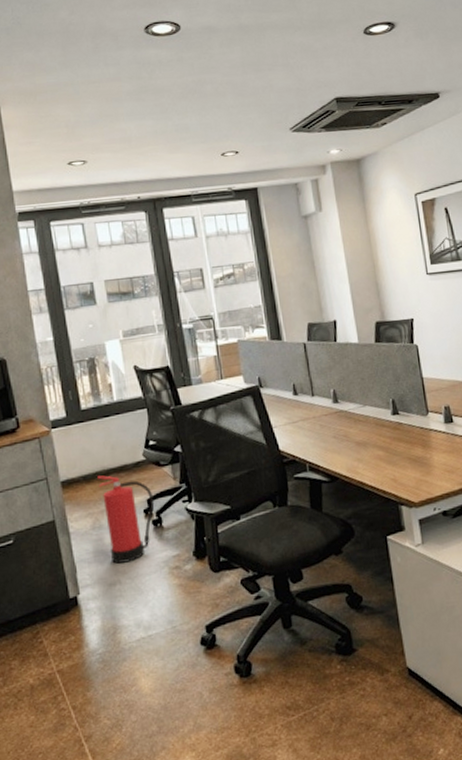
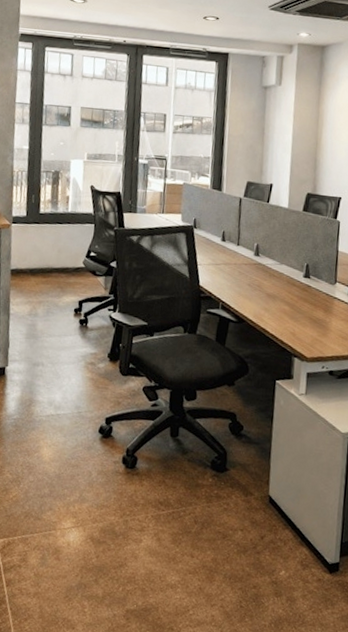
fire extinguisher: present [97,475,155,564] -> none [39,272,85,350]

